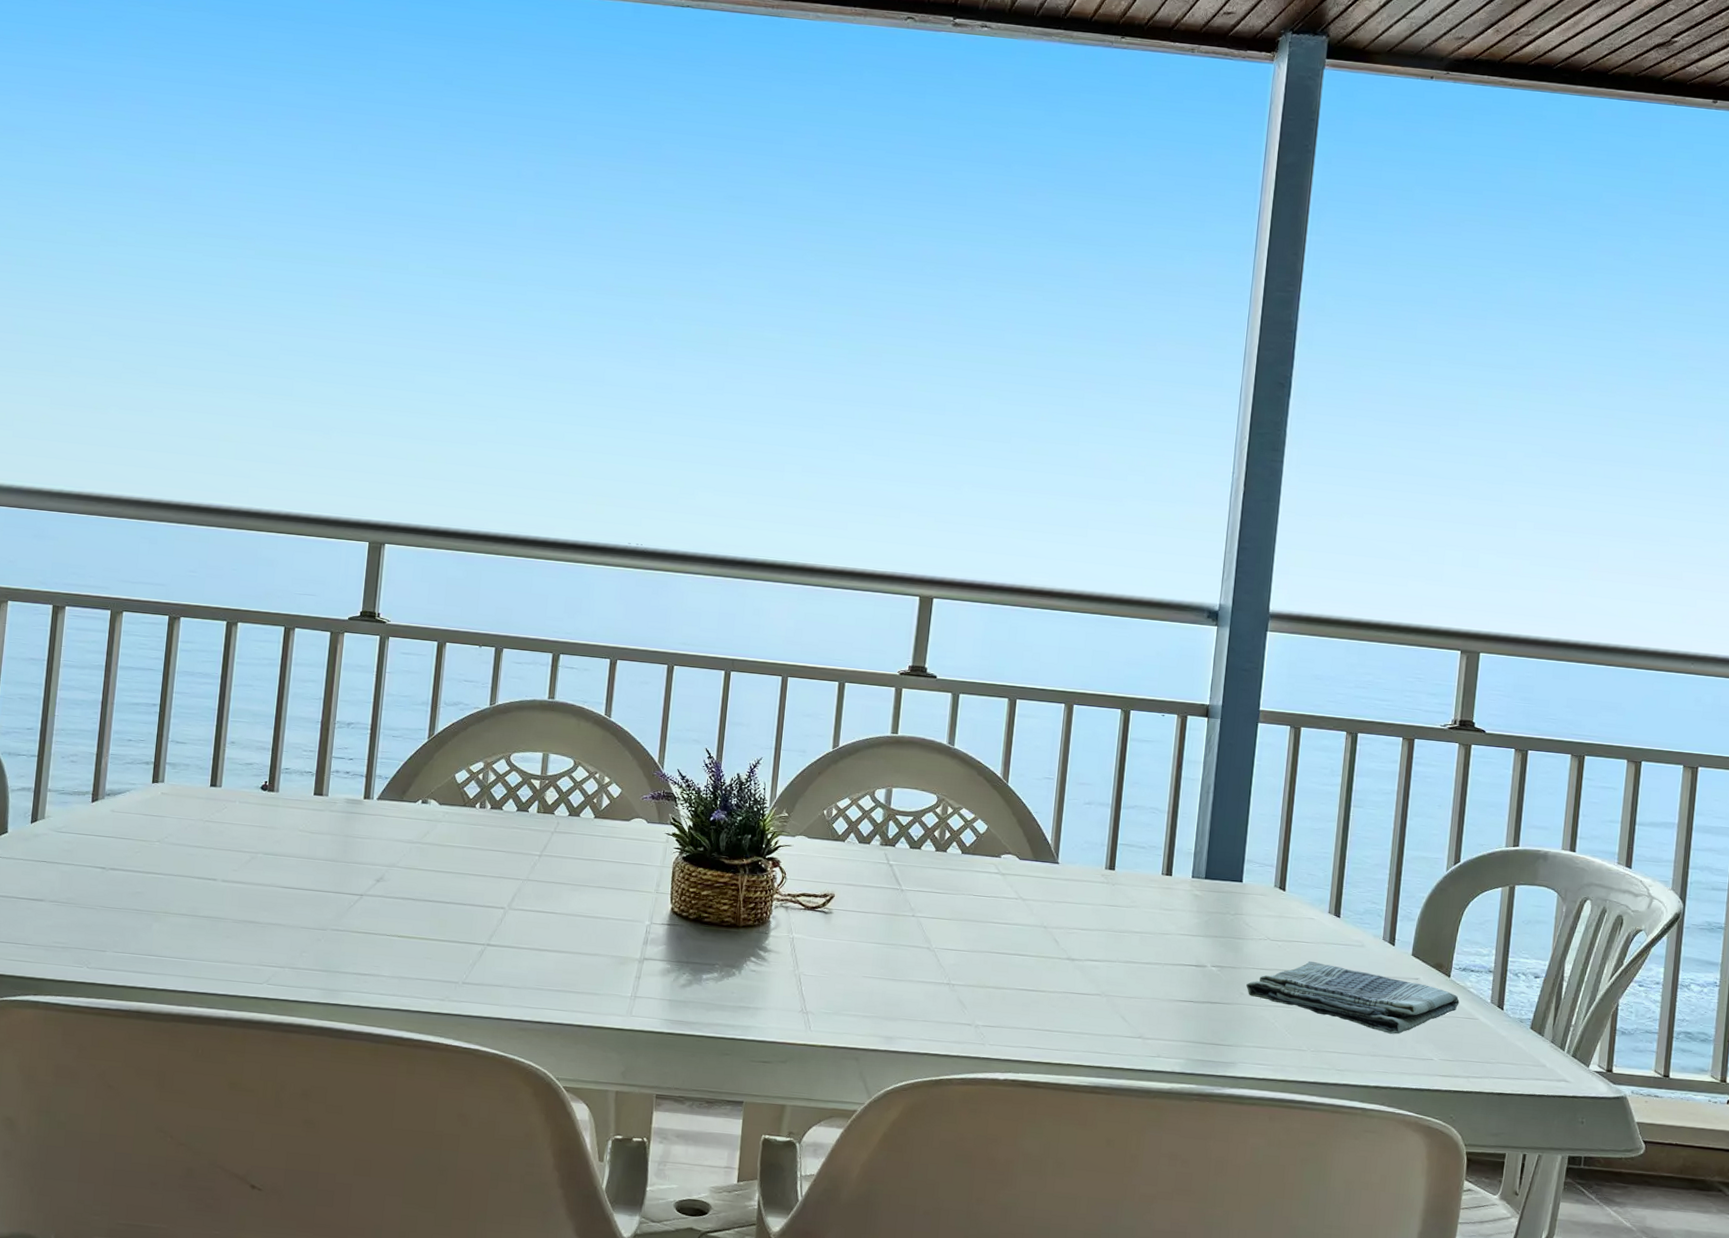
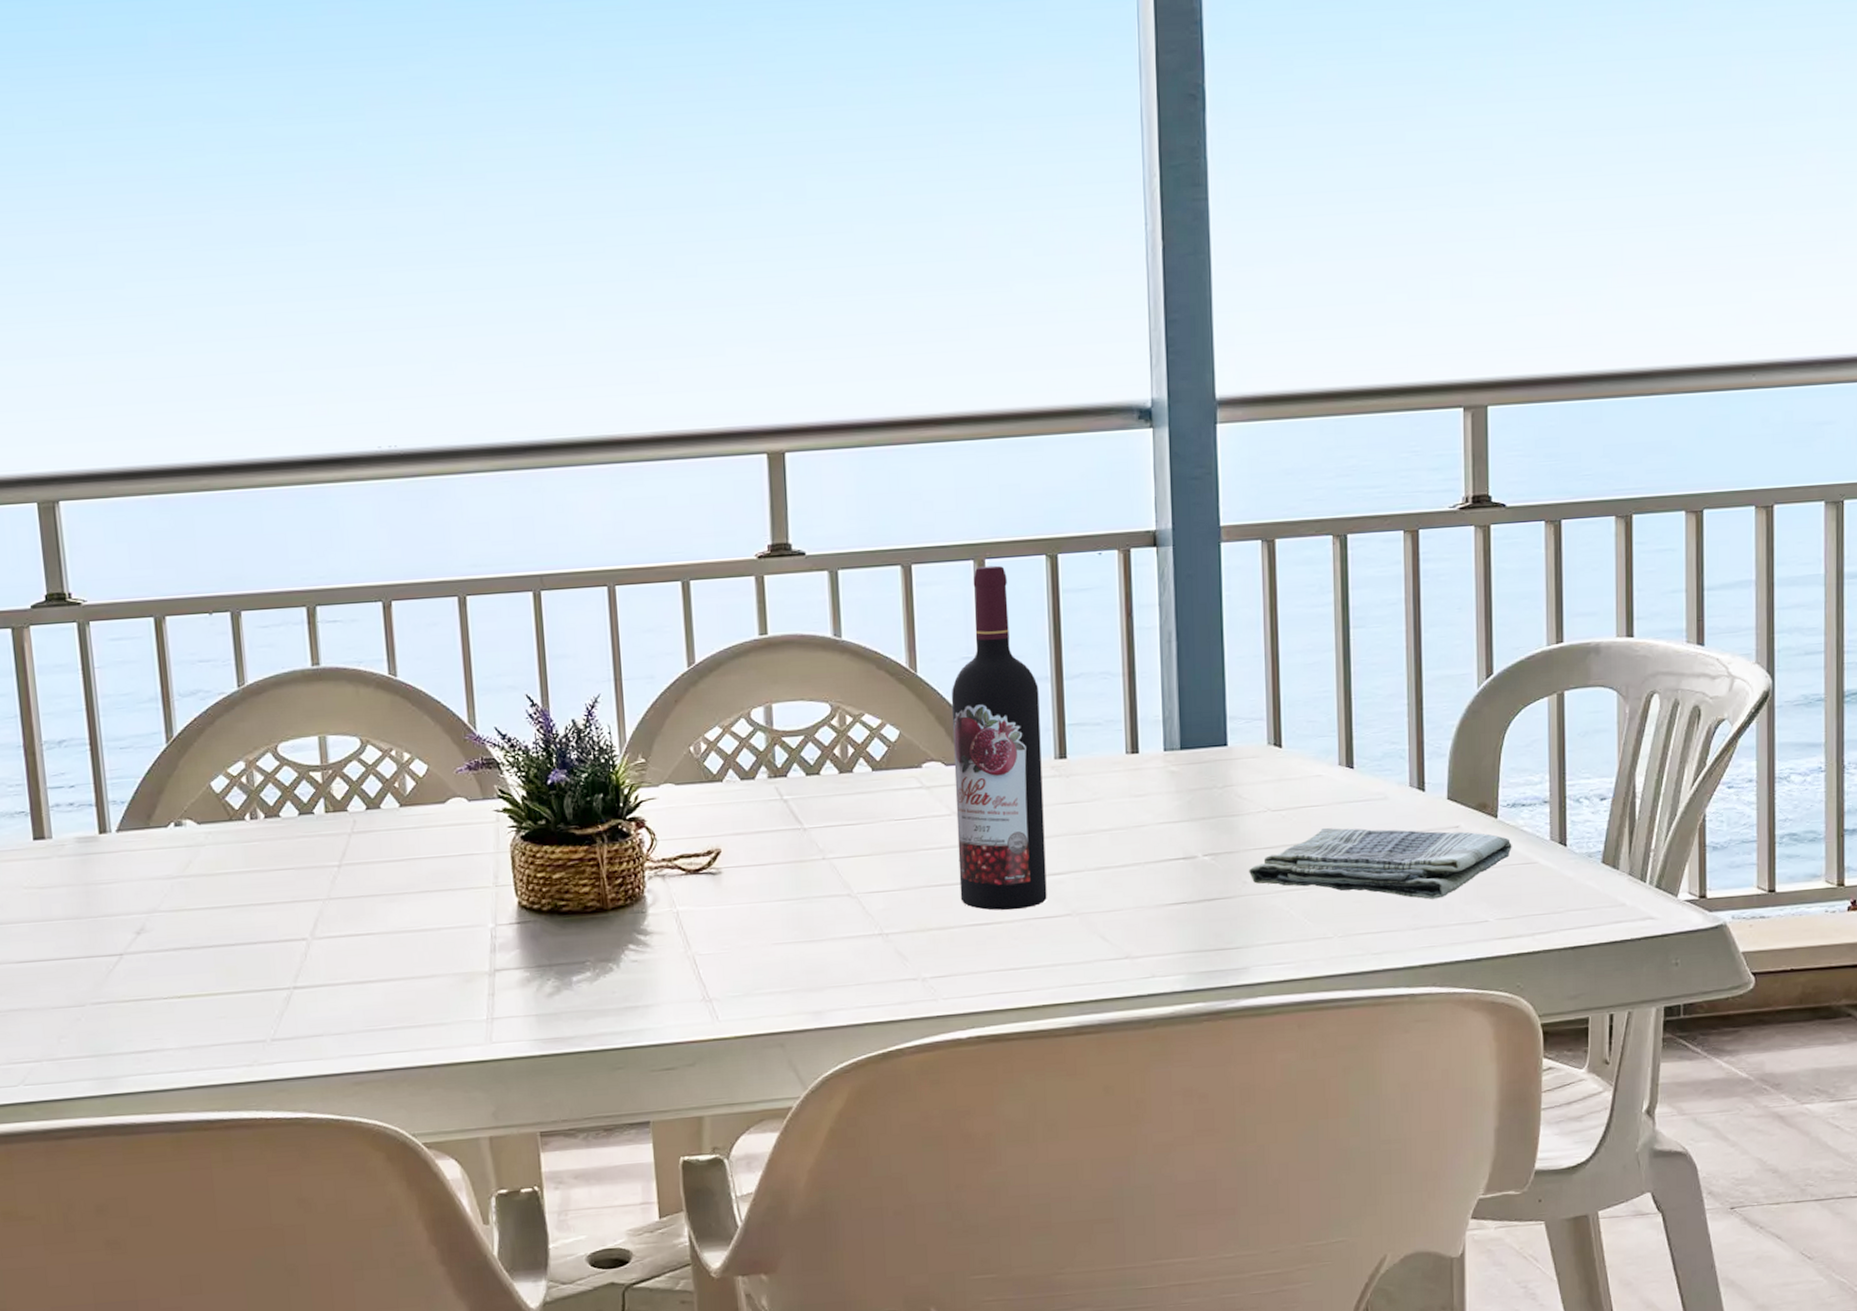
wine bottle: none [1015,709,1101,984] -> present [951,565,1047,911]

